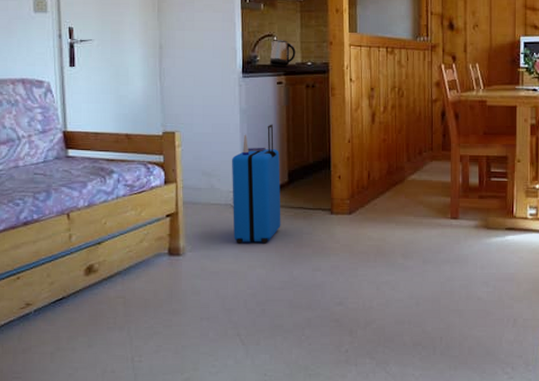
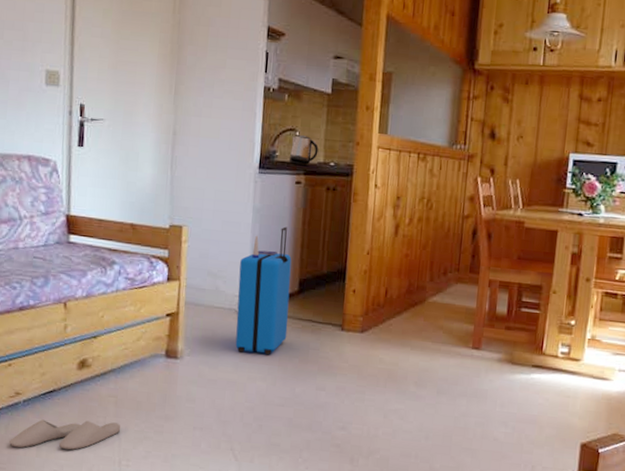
slippers: none [23,322,131,357] -> present [9,419,121,450]

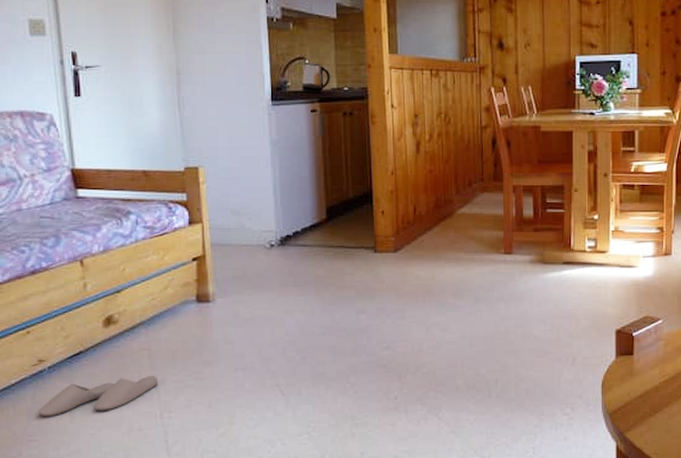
suitcase: present [235,226,292,356] -> none [263,156,320,289]

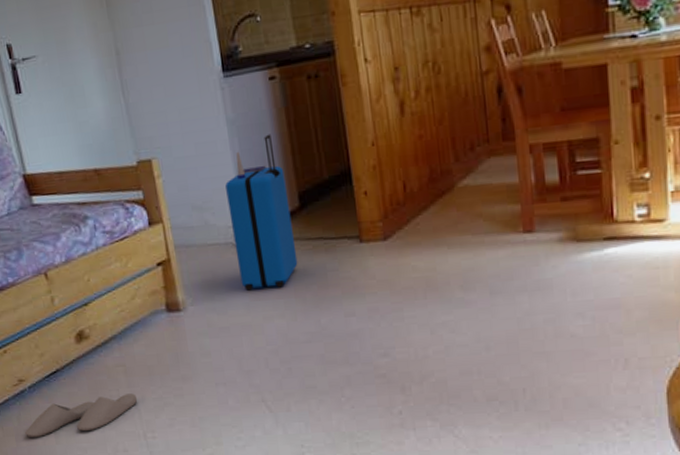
suitcase: none [263,156,320,289] -> present [225,133,298,292]
kettle: present [301,62,330,94] -> none [253,18,288,57]

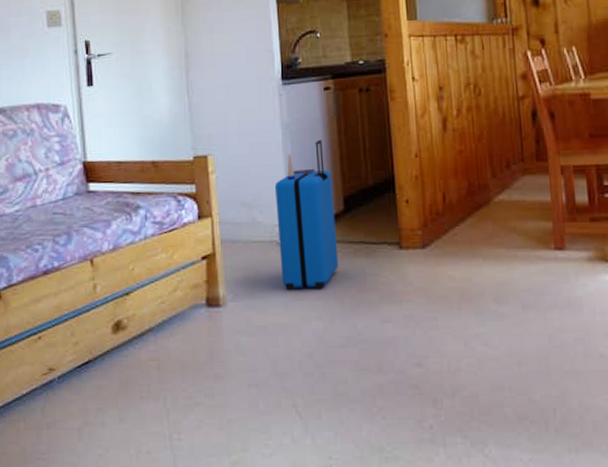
slippers: present [25,393,138,438] -> none [47,390,168,433]

